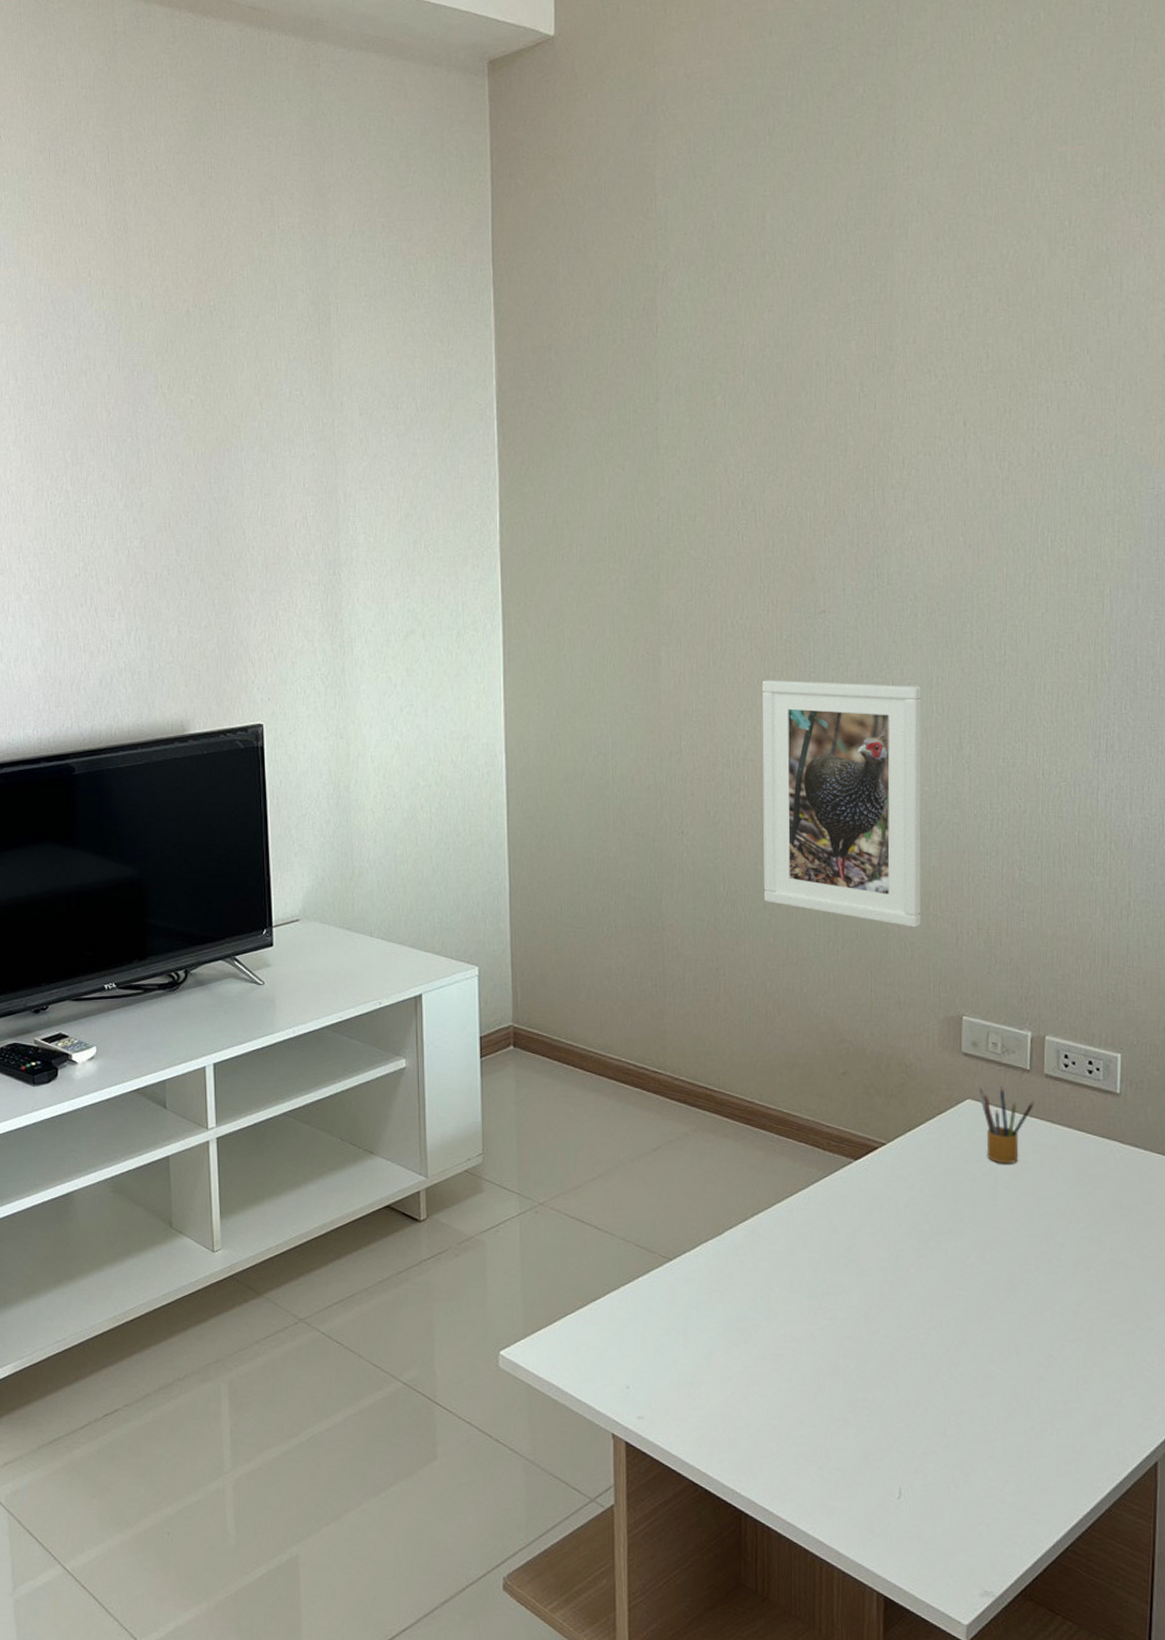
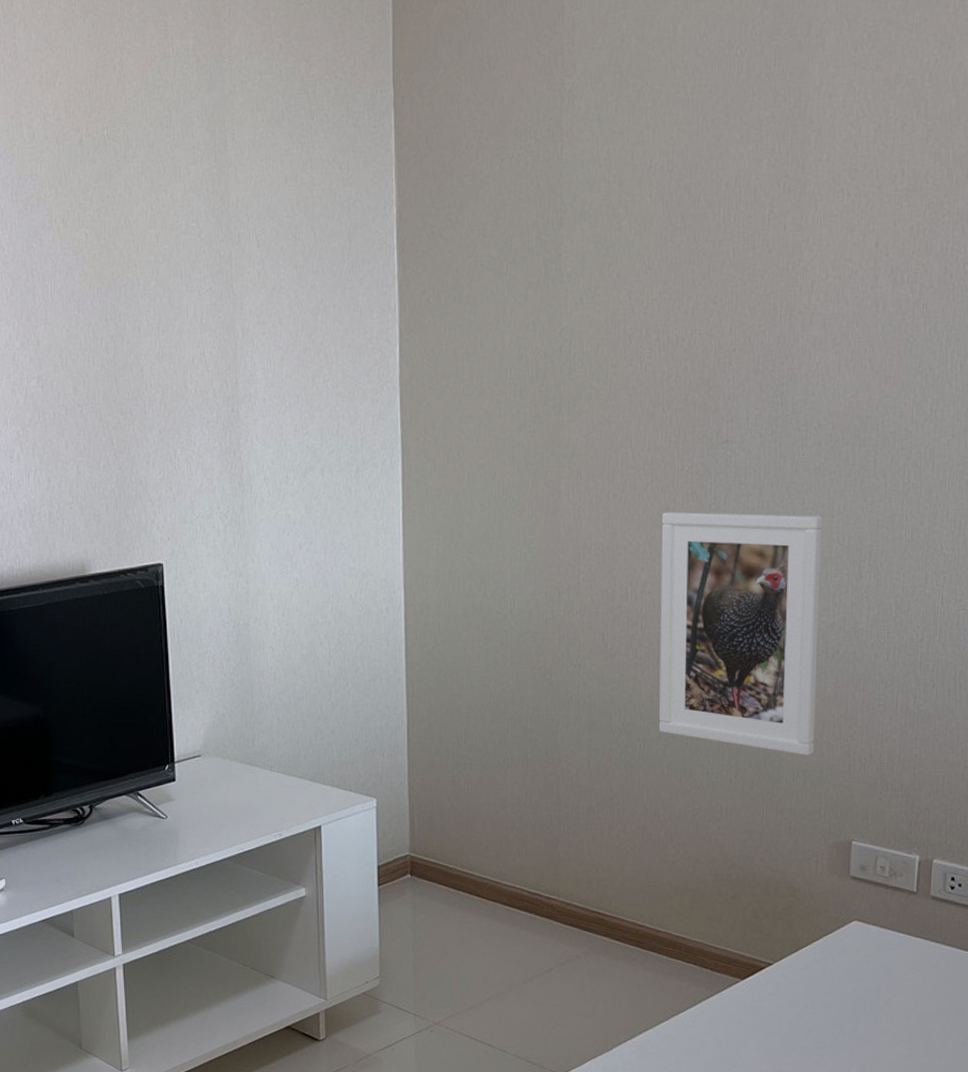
pencil box: present [980,1087,1034,1164] -> none [866,908,920,982]

